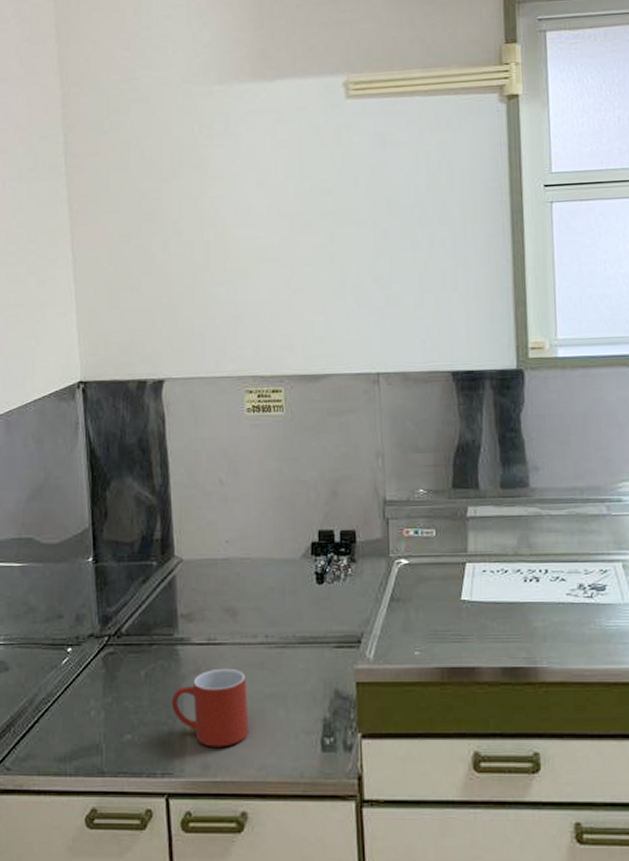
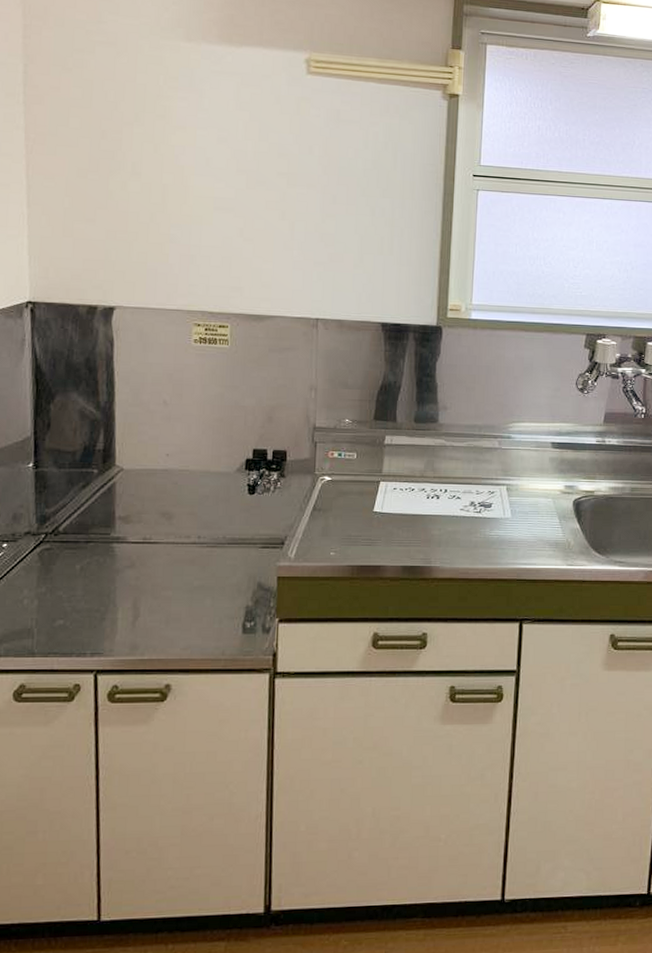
mug: present [171,668,249,747] -> none [104,563,178,630]

